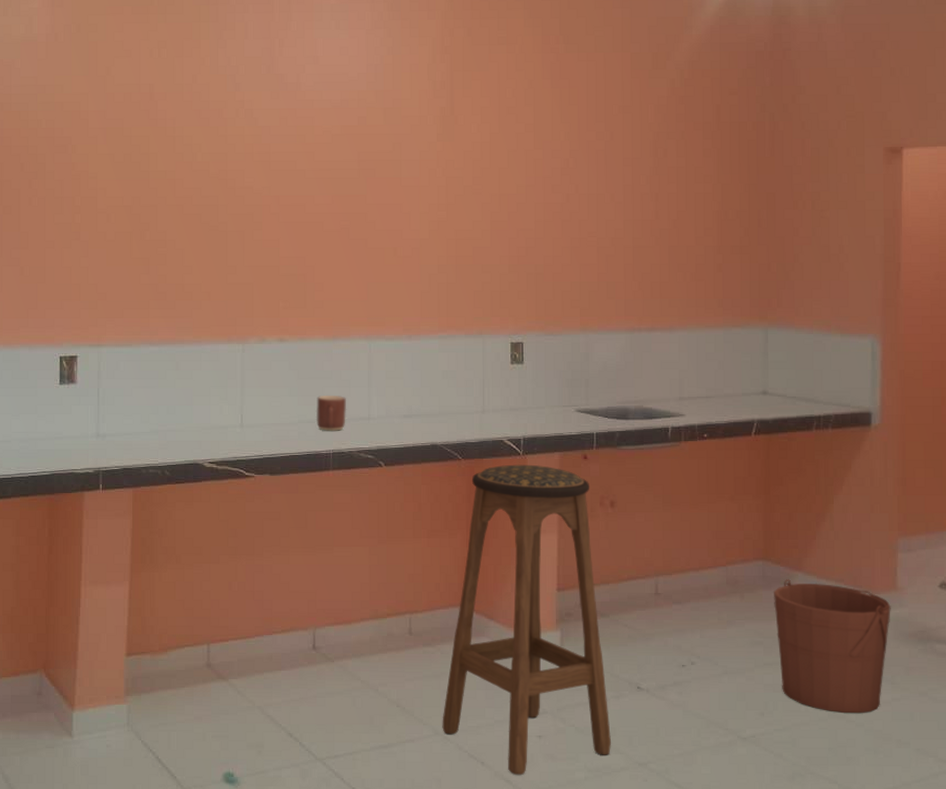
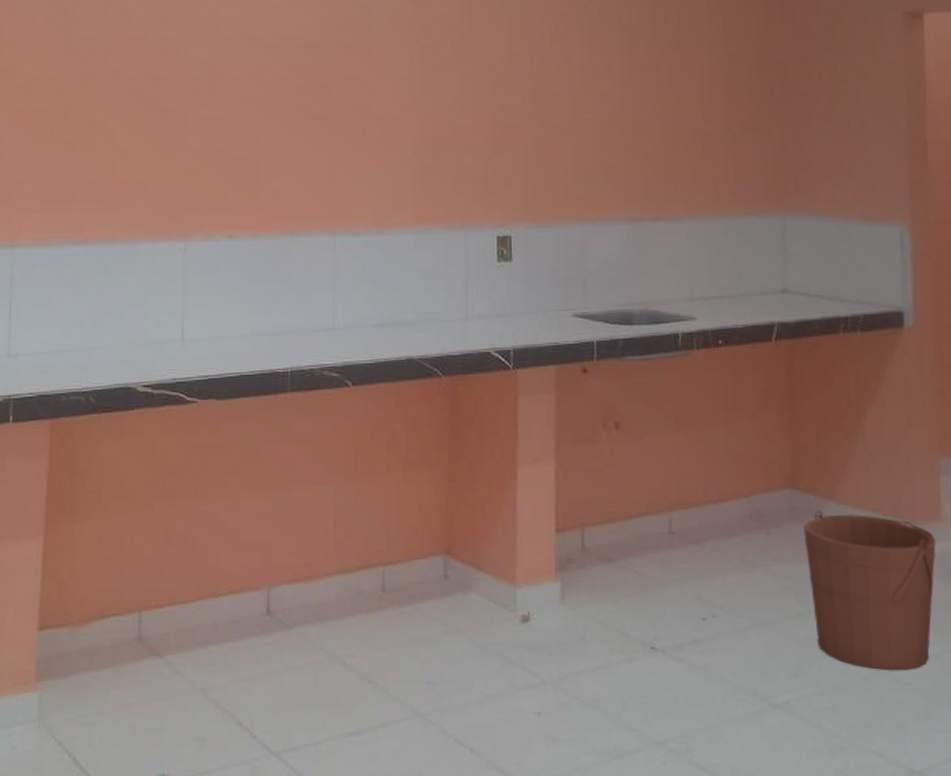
mug: present [315,396,347,431] -> none [270,302,308,345]
stool: present [442,464,611,776] -> none [422,380,623,764]

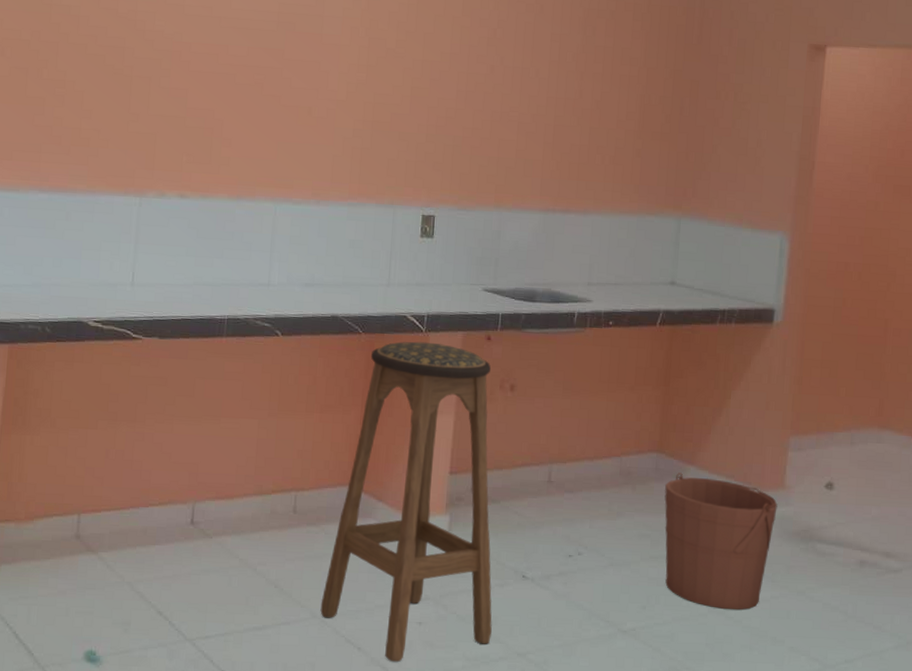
stool: none [422,380,623,764] -> present [320,341,492,663]

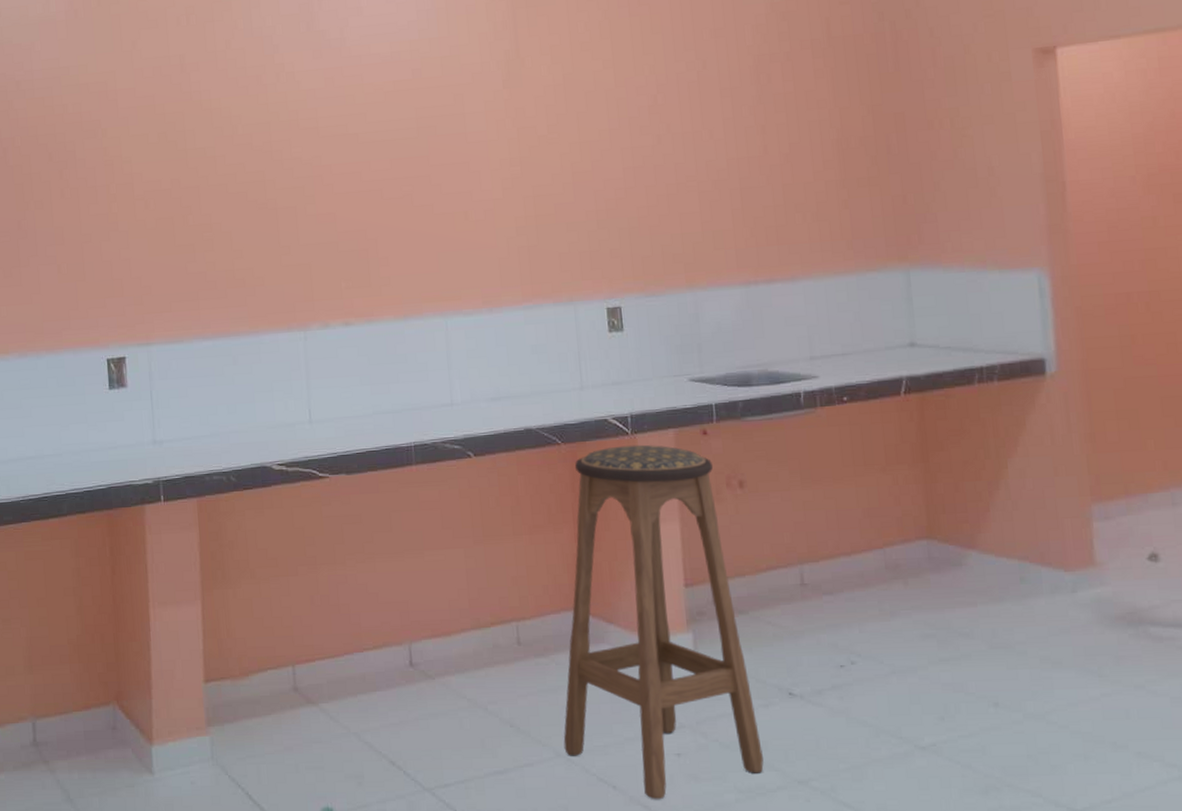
bucket: present [664,473,778,610] -> none [944,559,1091,713]

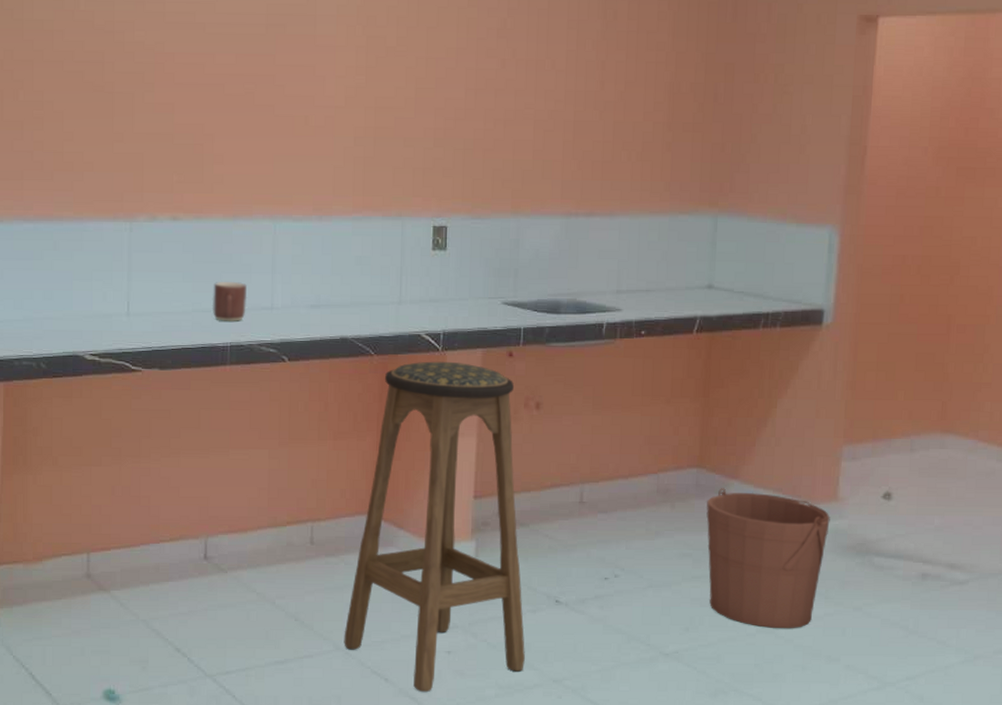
mug: none [391,381,427,422] -> present [212,282,248,321]
bucket: none [944,559,1091,713] -> present [706,488,830,628]

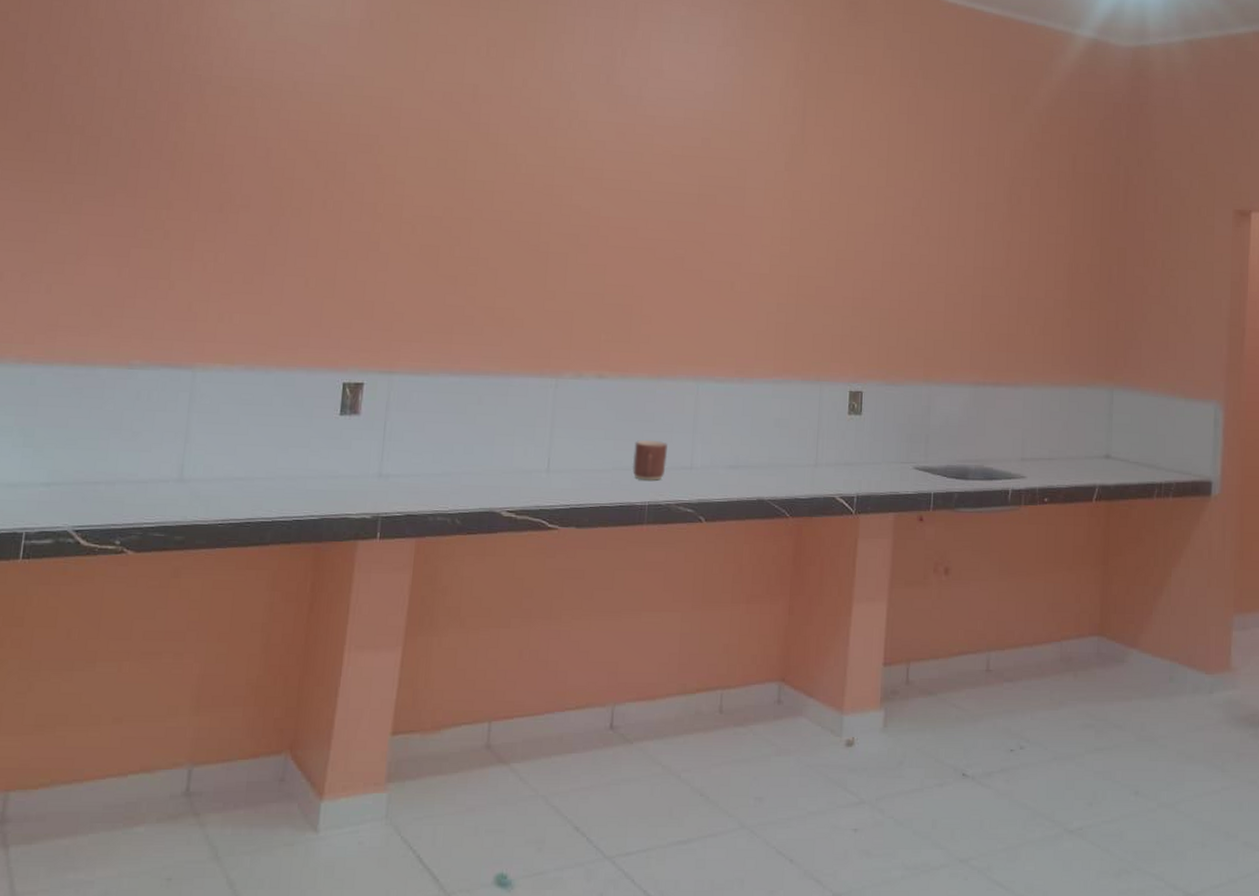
stool: present [344,361,525,693] -> none [749,524,932,875]
bucket: present [706,488,830,628] -> none [1107,657,1224,803]

